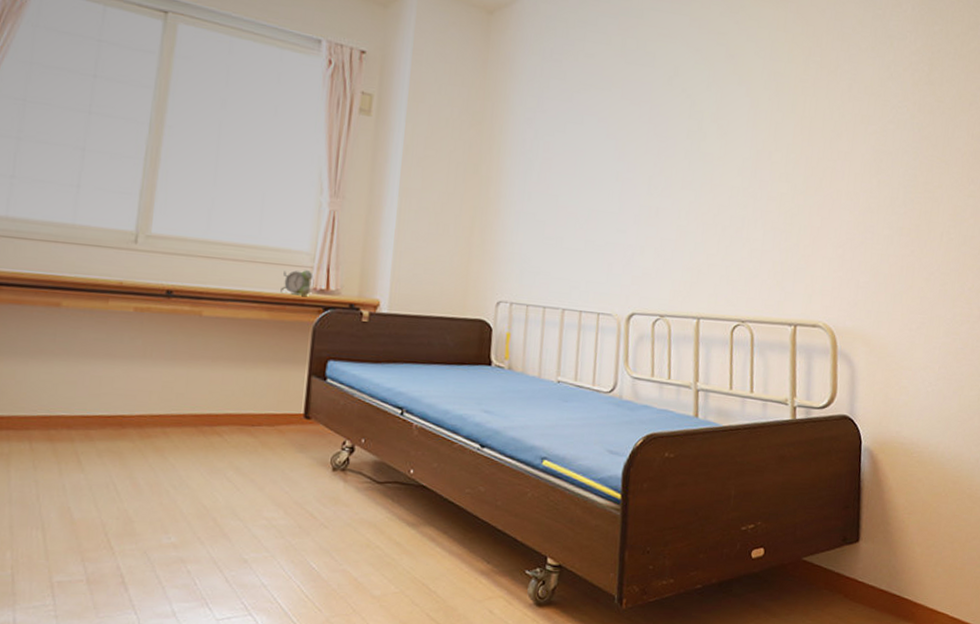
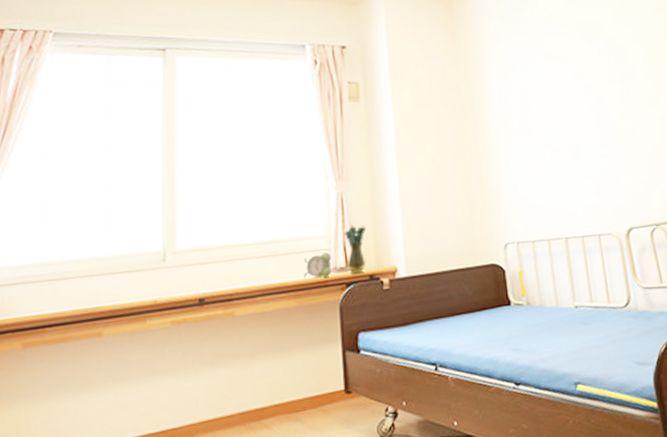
vase: none [328,247,355,300] -> present [344,224,367,274]

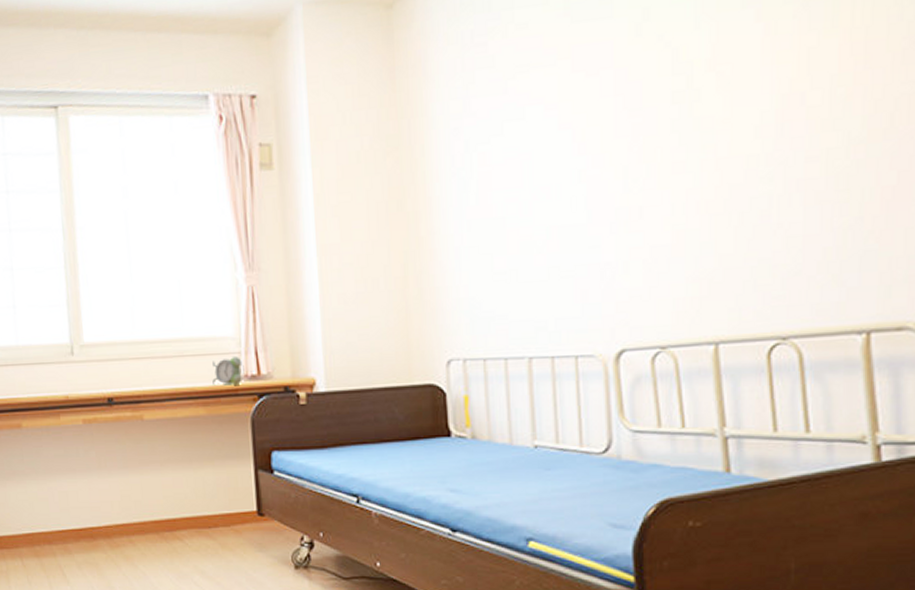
vase: present [344,224,367,274] -> none [255,325,281,384]

